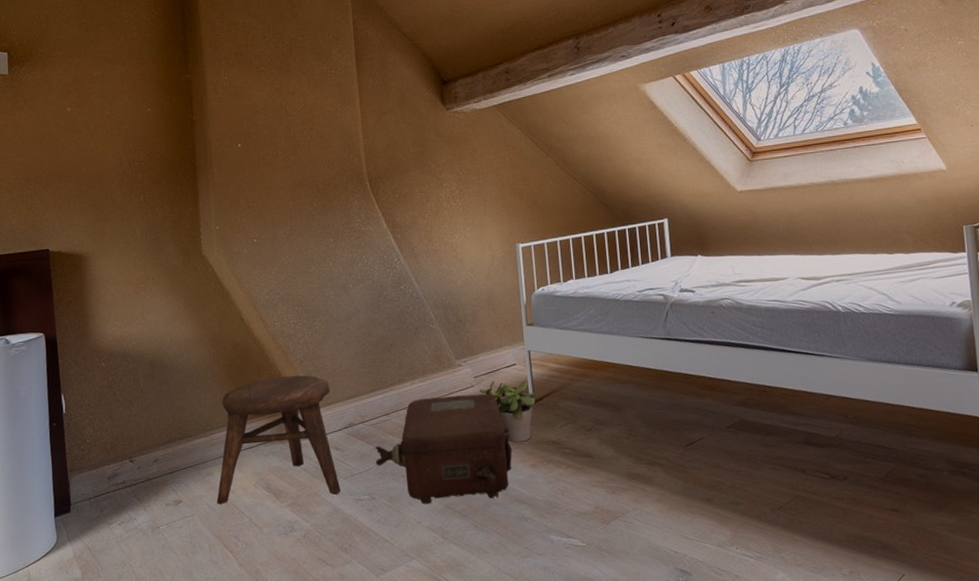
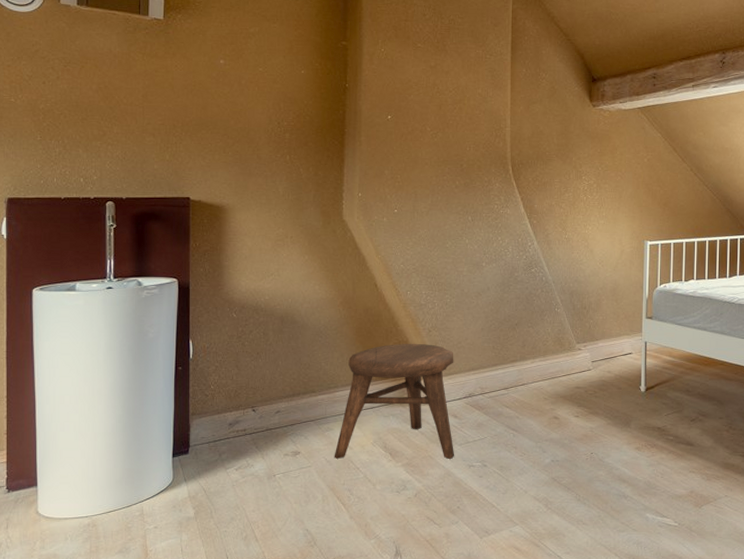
suitcase: present [375,393,512,504] -> none [490,377,620,476]
potted plant: present [478,380,535,443] -> none [594,367,647,426]

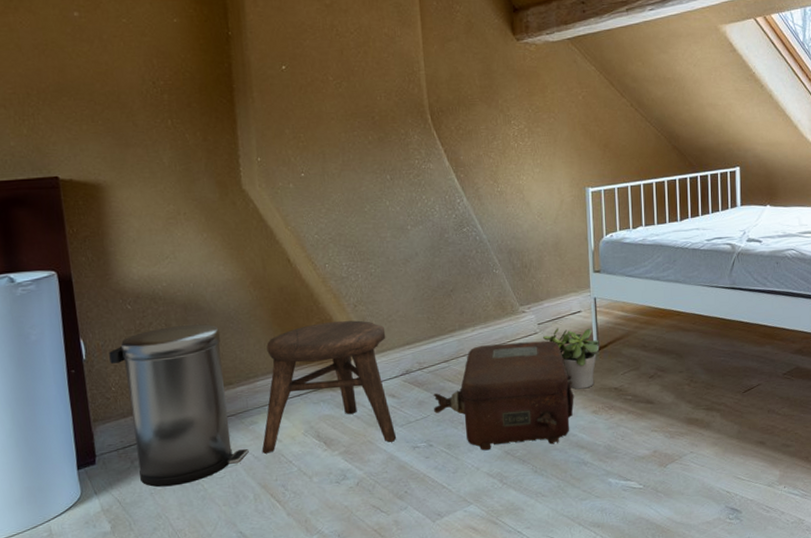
pedal bin: none [212,336,322,481] -> present [109,324,249,487]
suitcase: none [490,377,620,476] -> present [433,340,574,451]
potted plant: none [594,367,647,426] -> present [542,328,599,389]

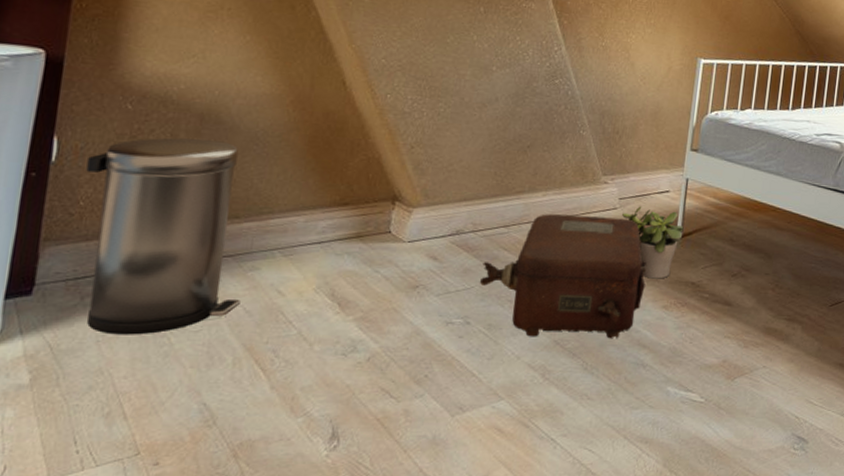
stool: present [262,320,397,454] -> none [256,160,442,313]

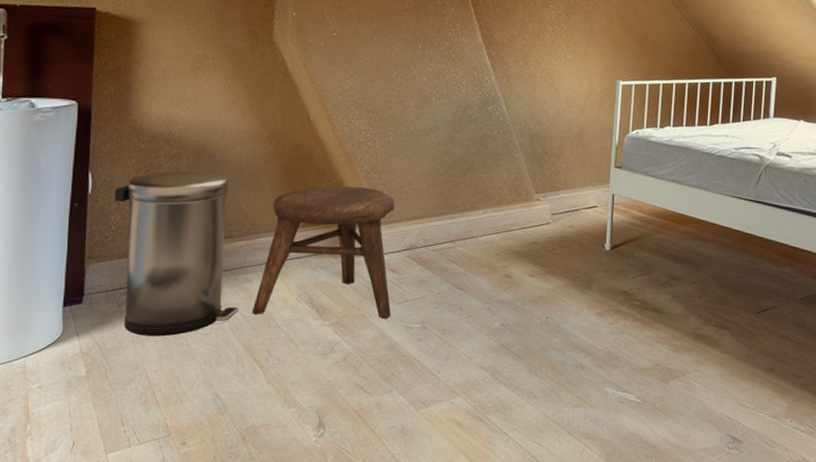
stool: none [256,160,442,313] -> present [252,185,395,319]
suitcase: present [479,214,648,339] -> none [432,229,581,343]
potted plant: present [621,206,684,279] -> none [554,221,613,288]

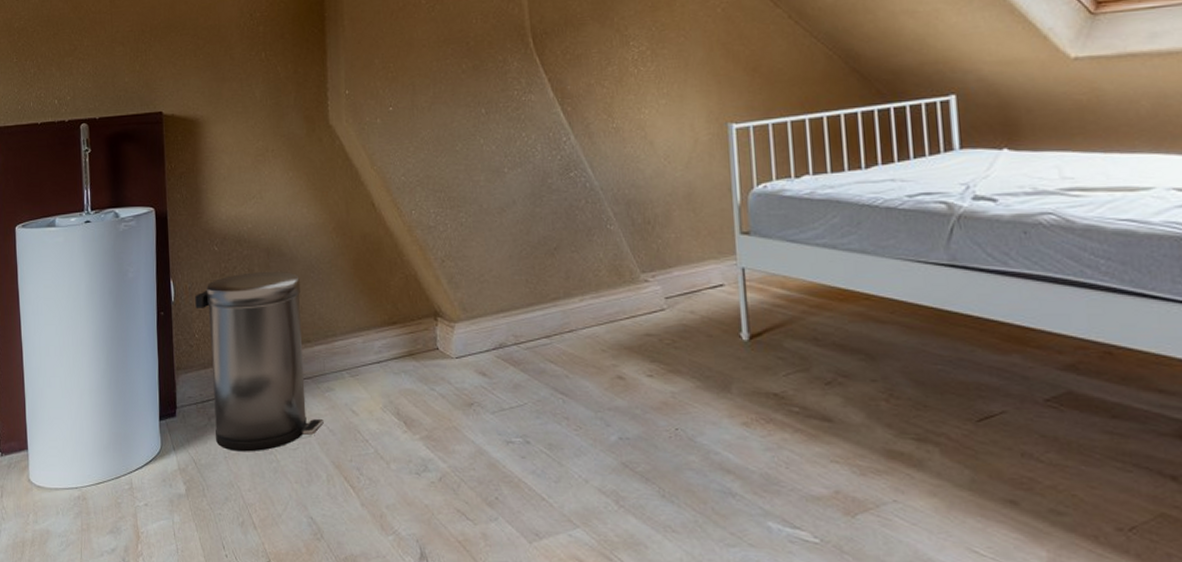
stool: present [252,185,395,319] -> none [337,277,487,432]

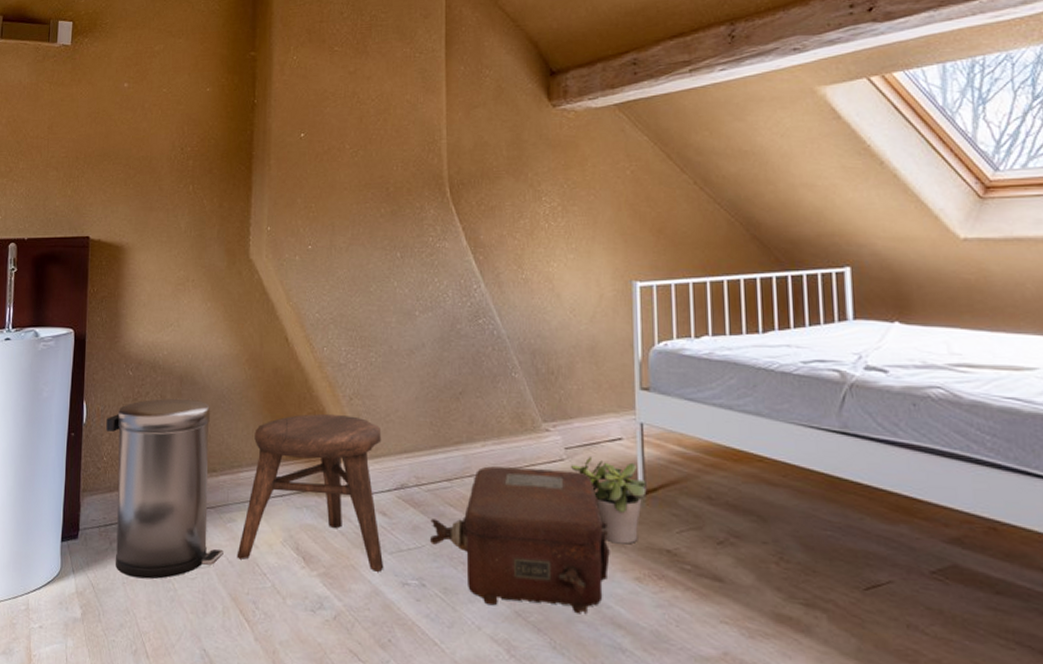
stool: none [337,277,487,432] -> present [237,413,384,572]
suitcase: none [531,321,716,462] -> present [429,466,610,614]
potted plant: none [671,305,751,390] -> present [570,457,647,544]

